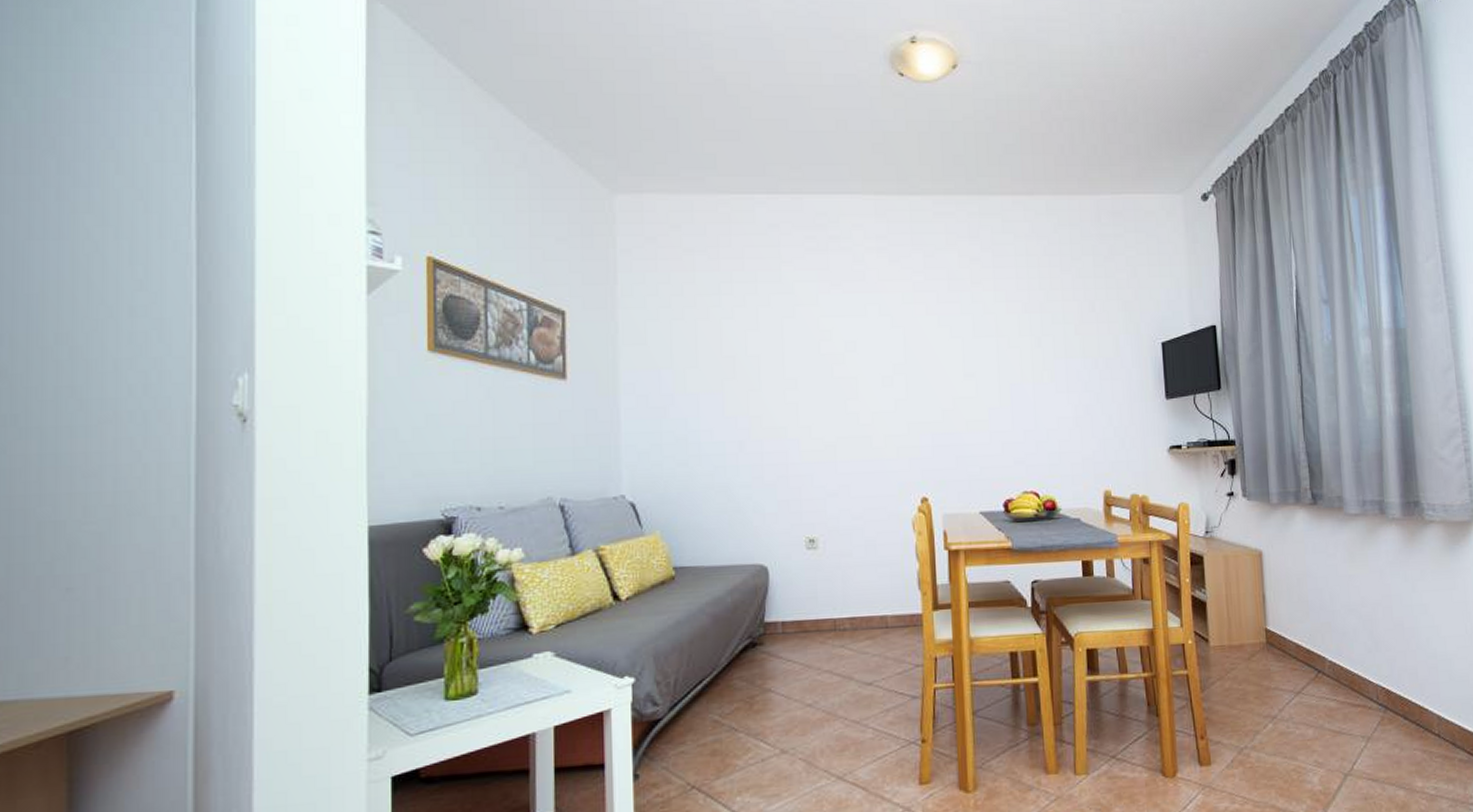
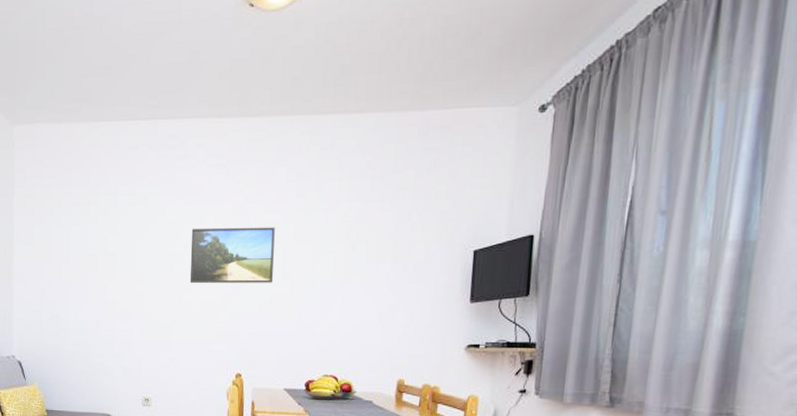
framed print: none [852,320,955,388] -> present [189,227,275,283]

